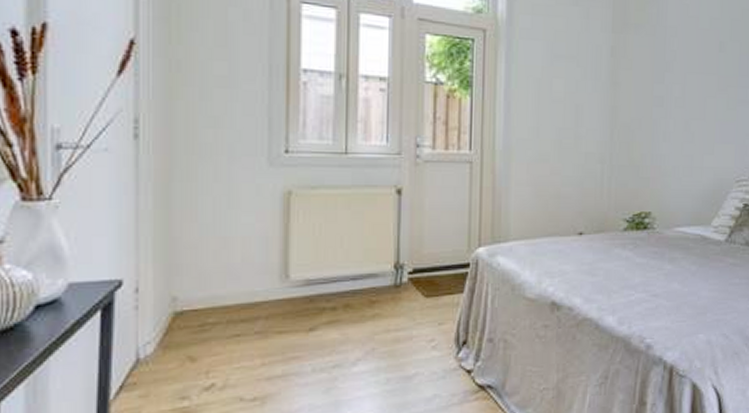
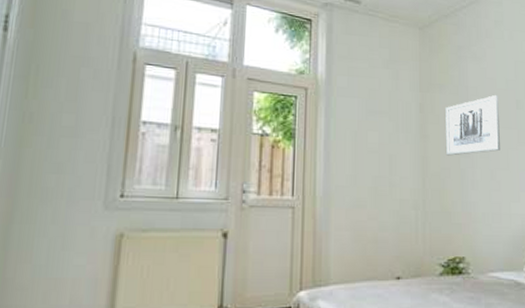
wall art: none [637,35,700,105] -> present [444,94,500,156]

